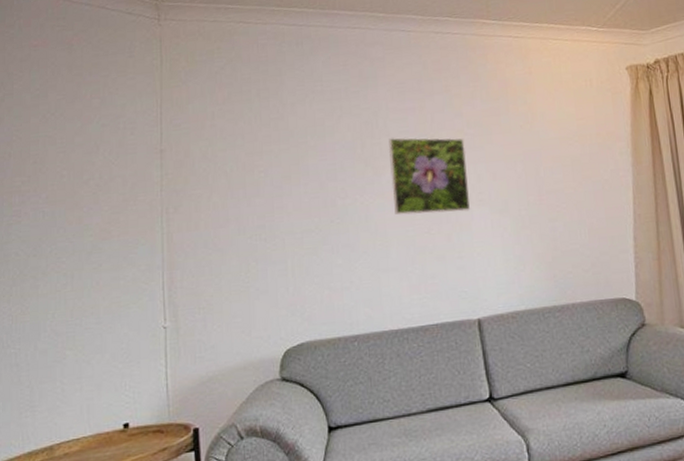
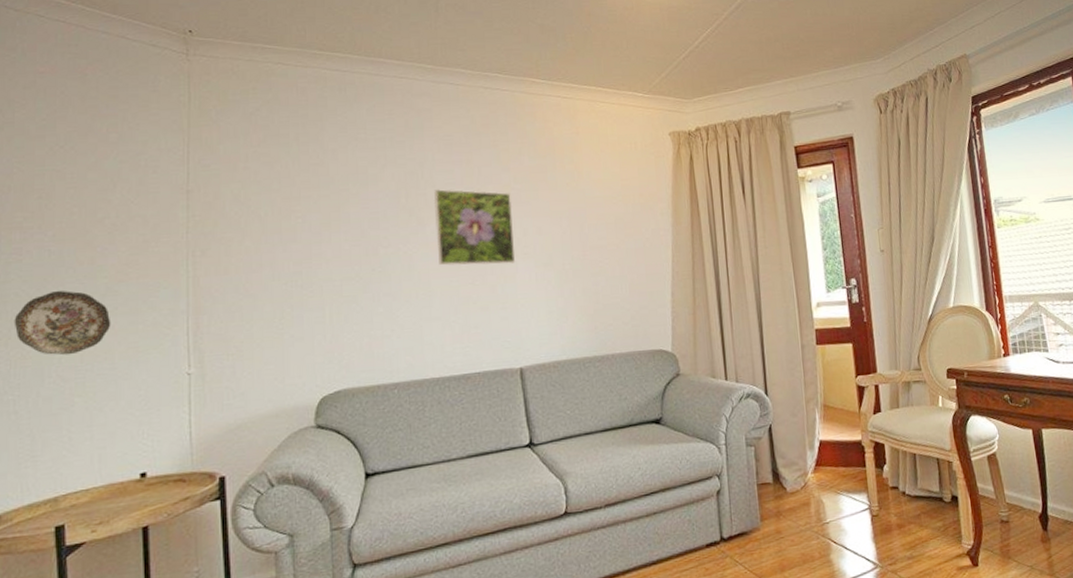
decorative plate: none [14,249,97,311] -> present [14,290,111,356]

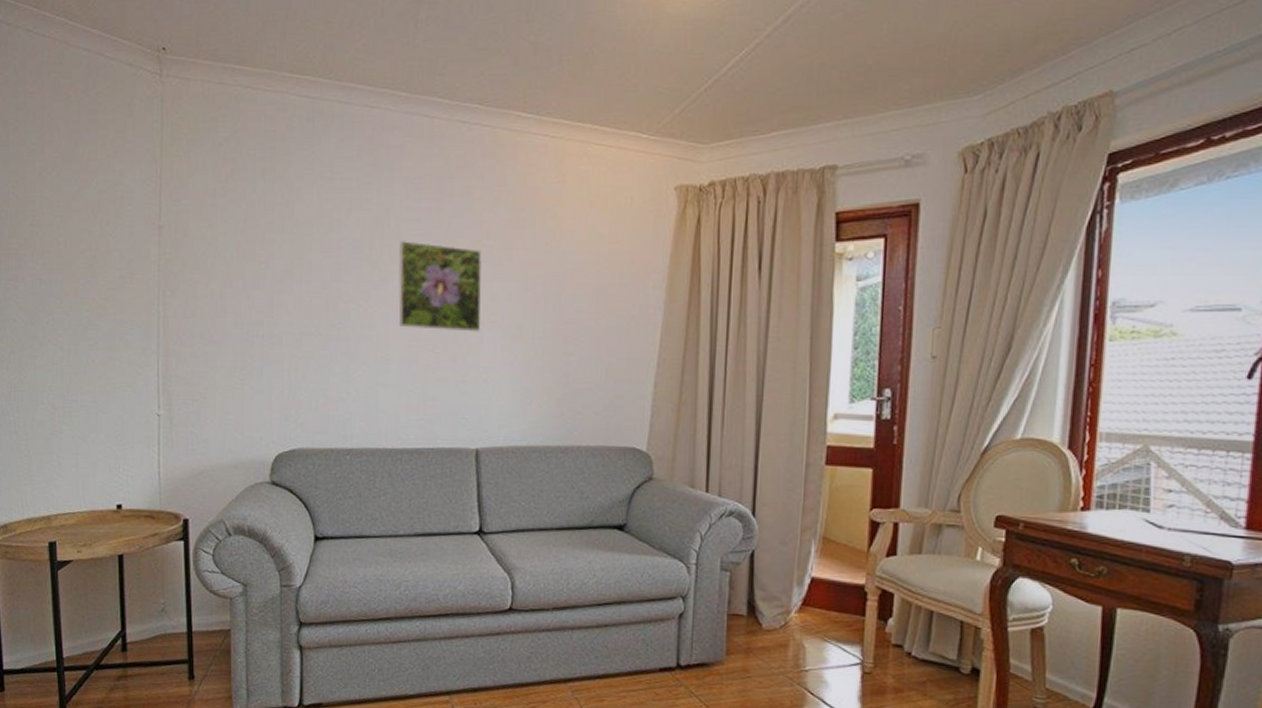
decorative plate: present [14,290,111,356] -> none [13,319,93,384]

